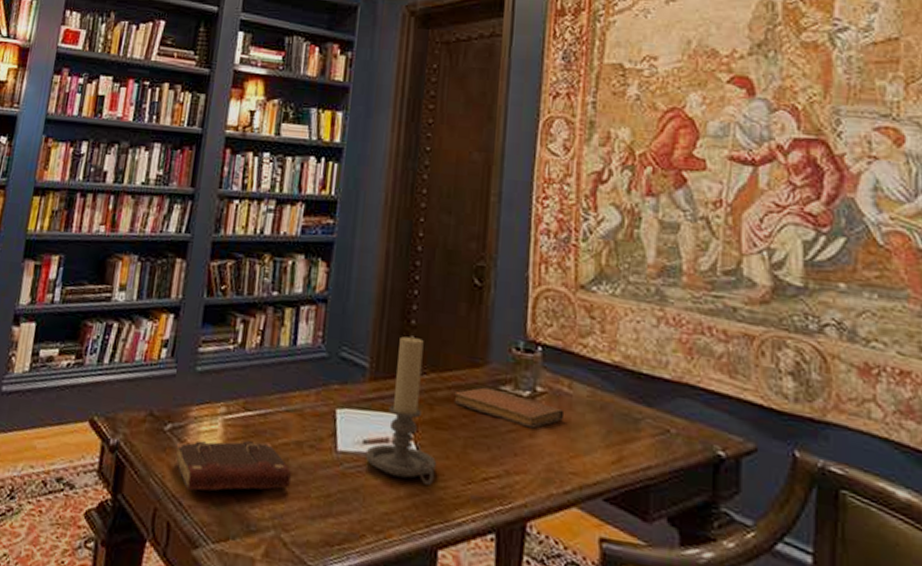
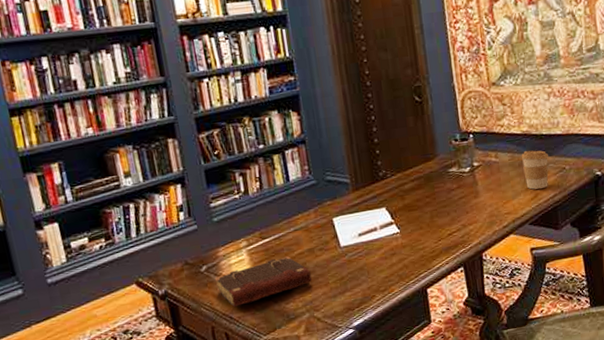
candle holder: present [365,336,437,485] -> none [362,151,415,252]
notebook: present [454,387,565,429] -> none [417,172,496,192]
coffee cup: none [605,390,648,452] -> present [521,150,549,190]

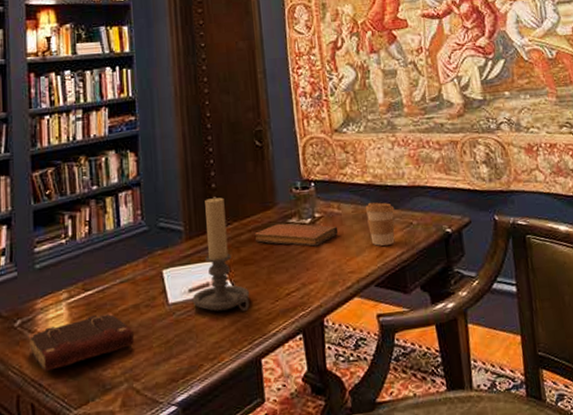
candle holder: none [362,151,415,252] -> present [192,197,250,312]
notebook: none [417,172,496,192] -> present [254,223,339,247]

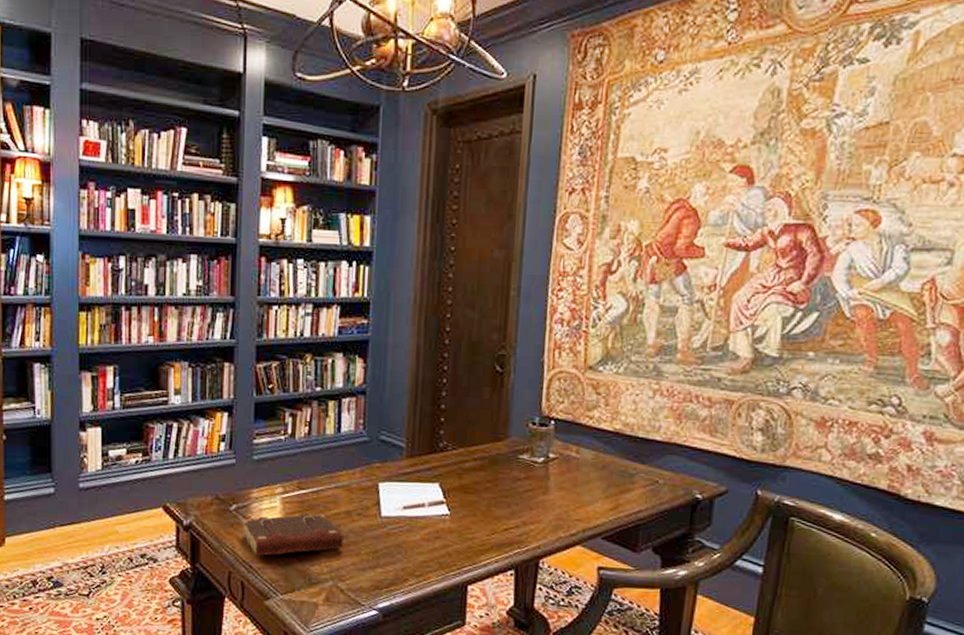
candle holder: present [192,197,250,312] -> none [405,418,466,537]
notebook: present [254,223,339,247] -> none [479,457,573,487]
coffee cup: present [365,202,395,246] -> none [606,453,641,500]

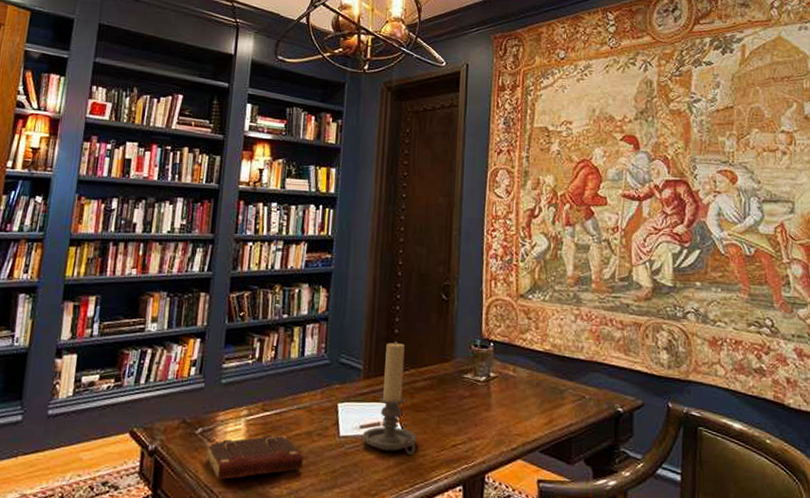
candle holder: none [405,418,466,537] -> present [362,342,418,455]

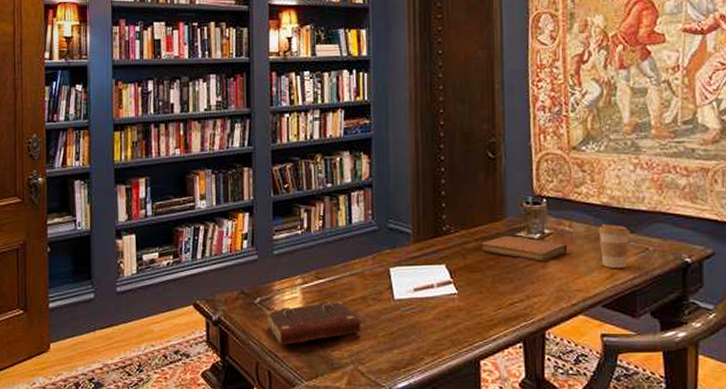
candle holder: present [362,342,418,455] -> none [417,204,473,314]
notebook: none [429,377,511,404] -> present [481,236,568,261]
coffee cup: none [540,371,569,415] -> present [598,224,631,268]

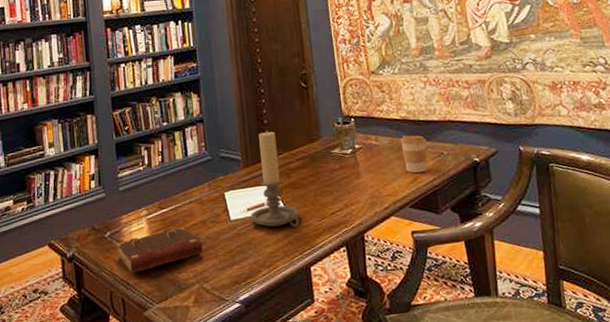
candle holder: none [417,204,473,314] -> present [250,131,300,227]
notebook: present [481,236,568,261] -> none [302,153,376,173]

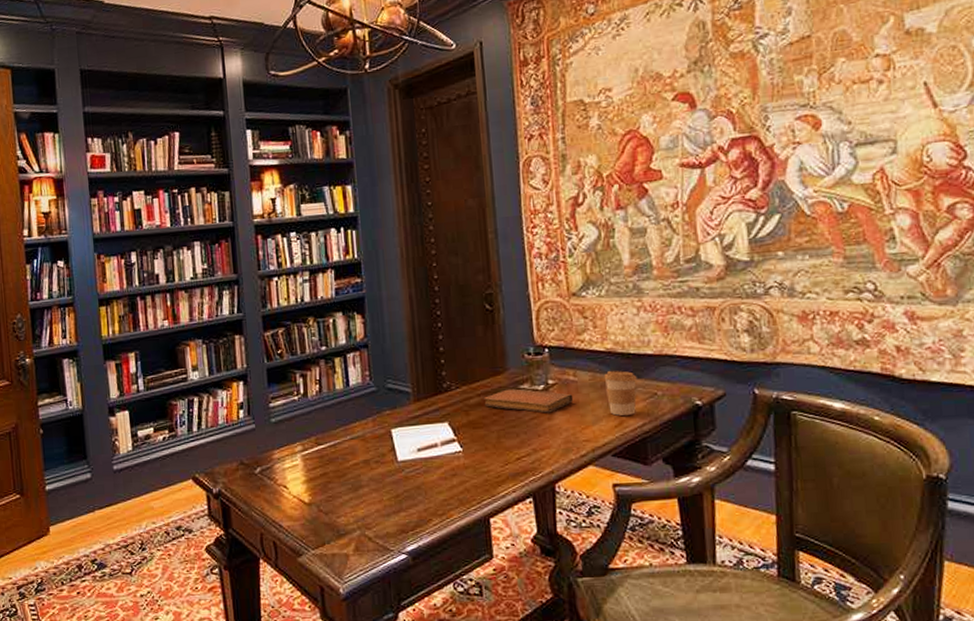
book: present [116,227,203,273] -> none [267,466,365,514]
candle holder: present [250,131,300,227] -> none [420,360,479,472]
notebook: none [302,153,376,173] -> present [484,389,574,413]

